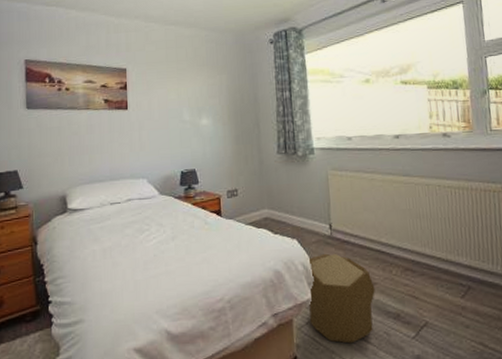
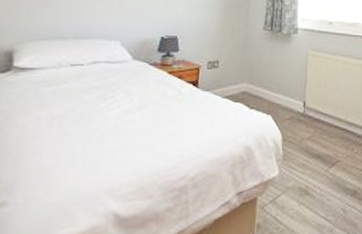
pouf: present [307,253,375,344] -> none [274,130,338,222]

